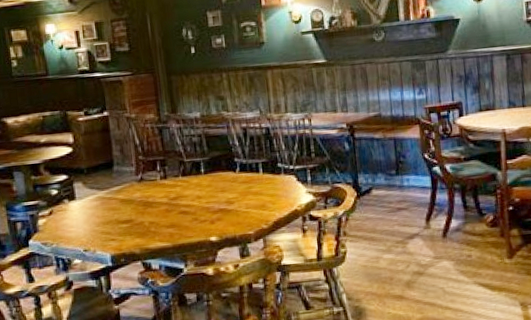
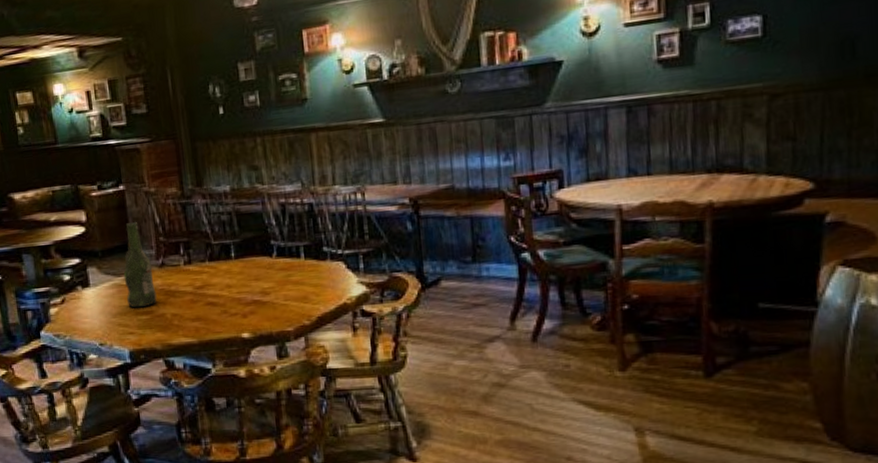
beer bottle: none [106,143,136,218] -> present [123,222,157,308]

